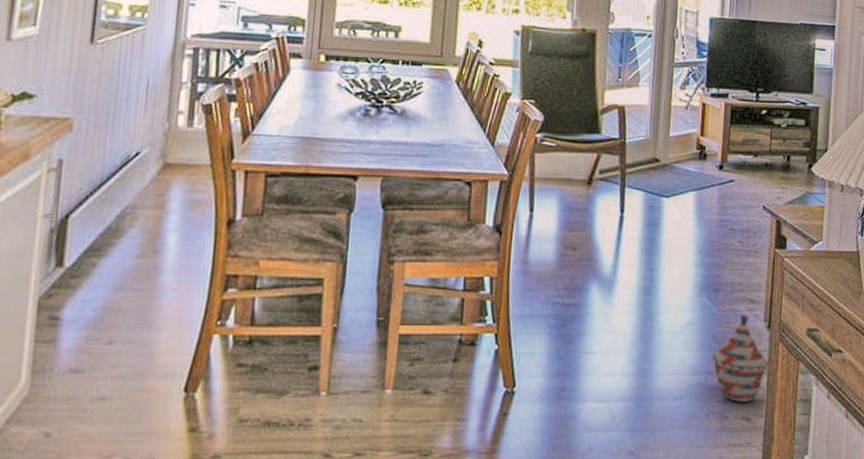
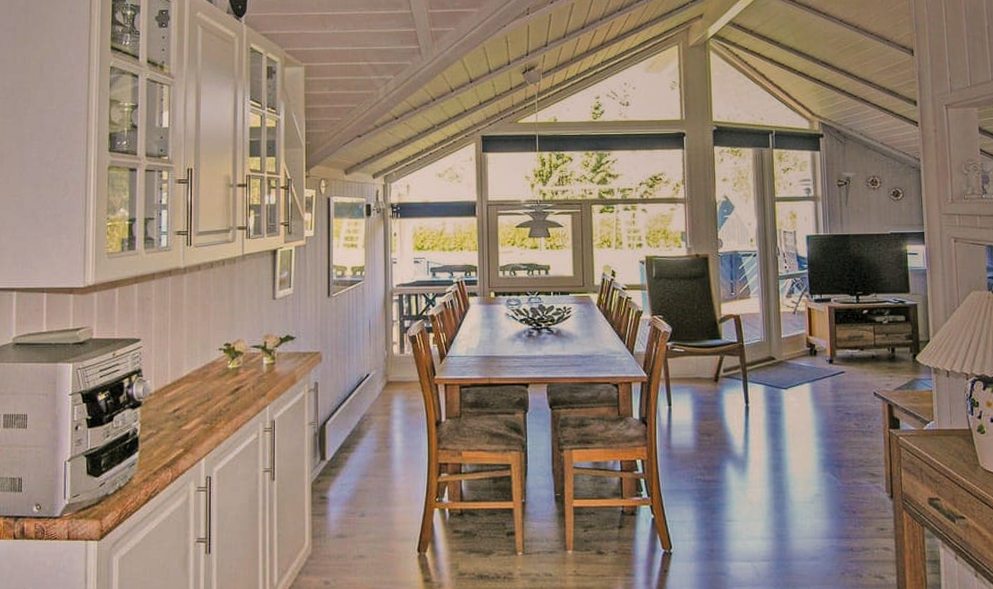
woven basket: present [712,314,769,402] -> none [841,486,895,562]

